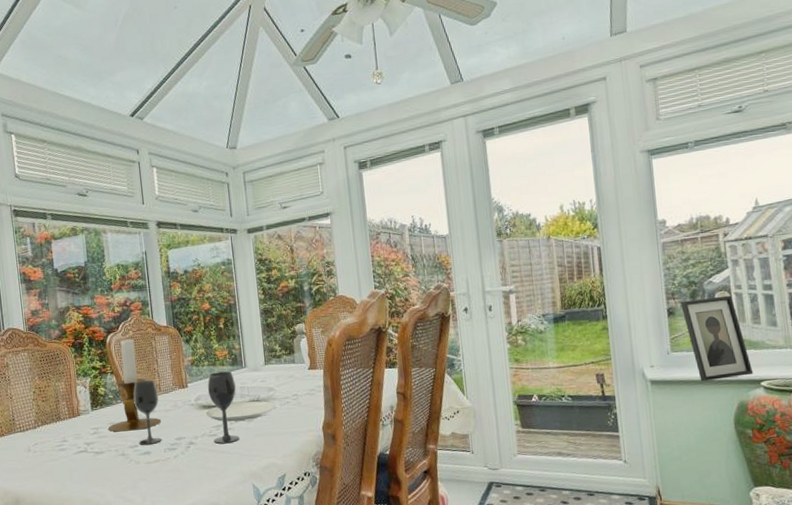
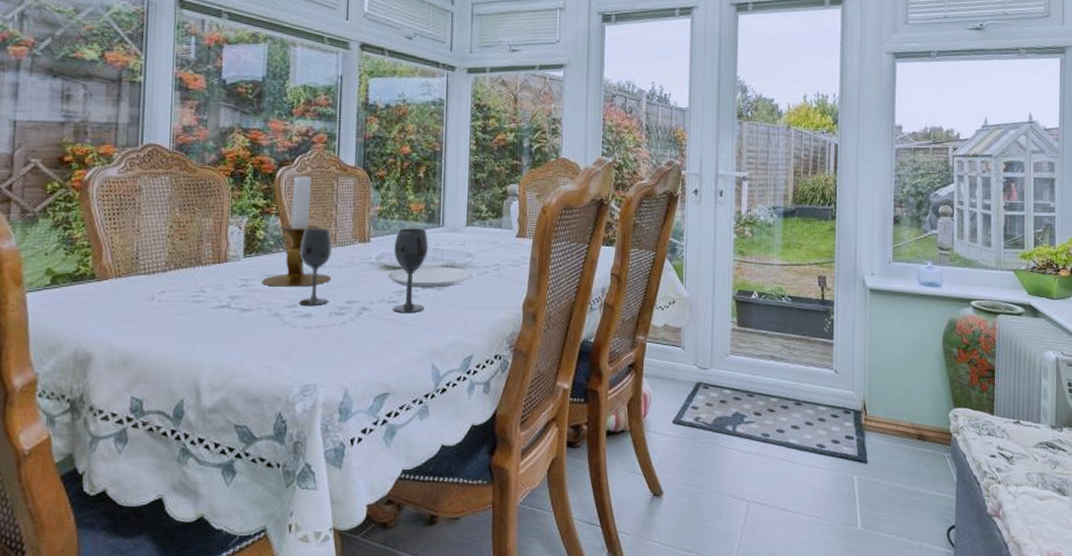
picture frame: present [680,295,754,382] -> none [907,210,965,296]

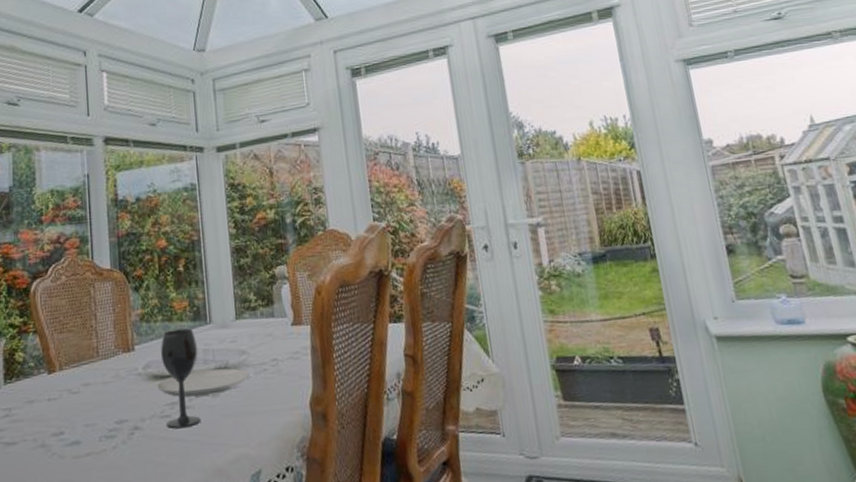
candlestick: present [261,176,331,287] -> none [24,286,97,414]
wine glass: present [299,228,332,307] -> none [62,341,97,433]

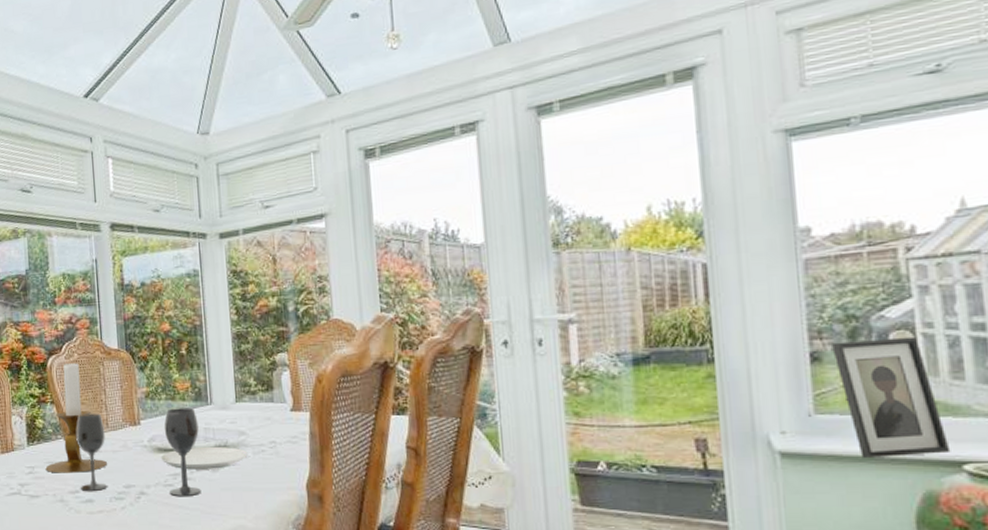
candlestick: none [24,286,97,414] -> present [45,363,107,473]
wine glass: none [62,341,97,433] -> present [76,413,107,492]
picture frame: none [740,229,837,338] -> present [832,336,951,459]

